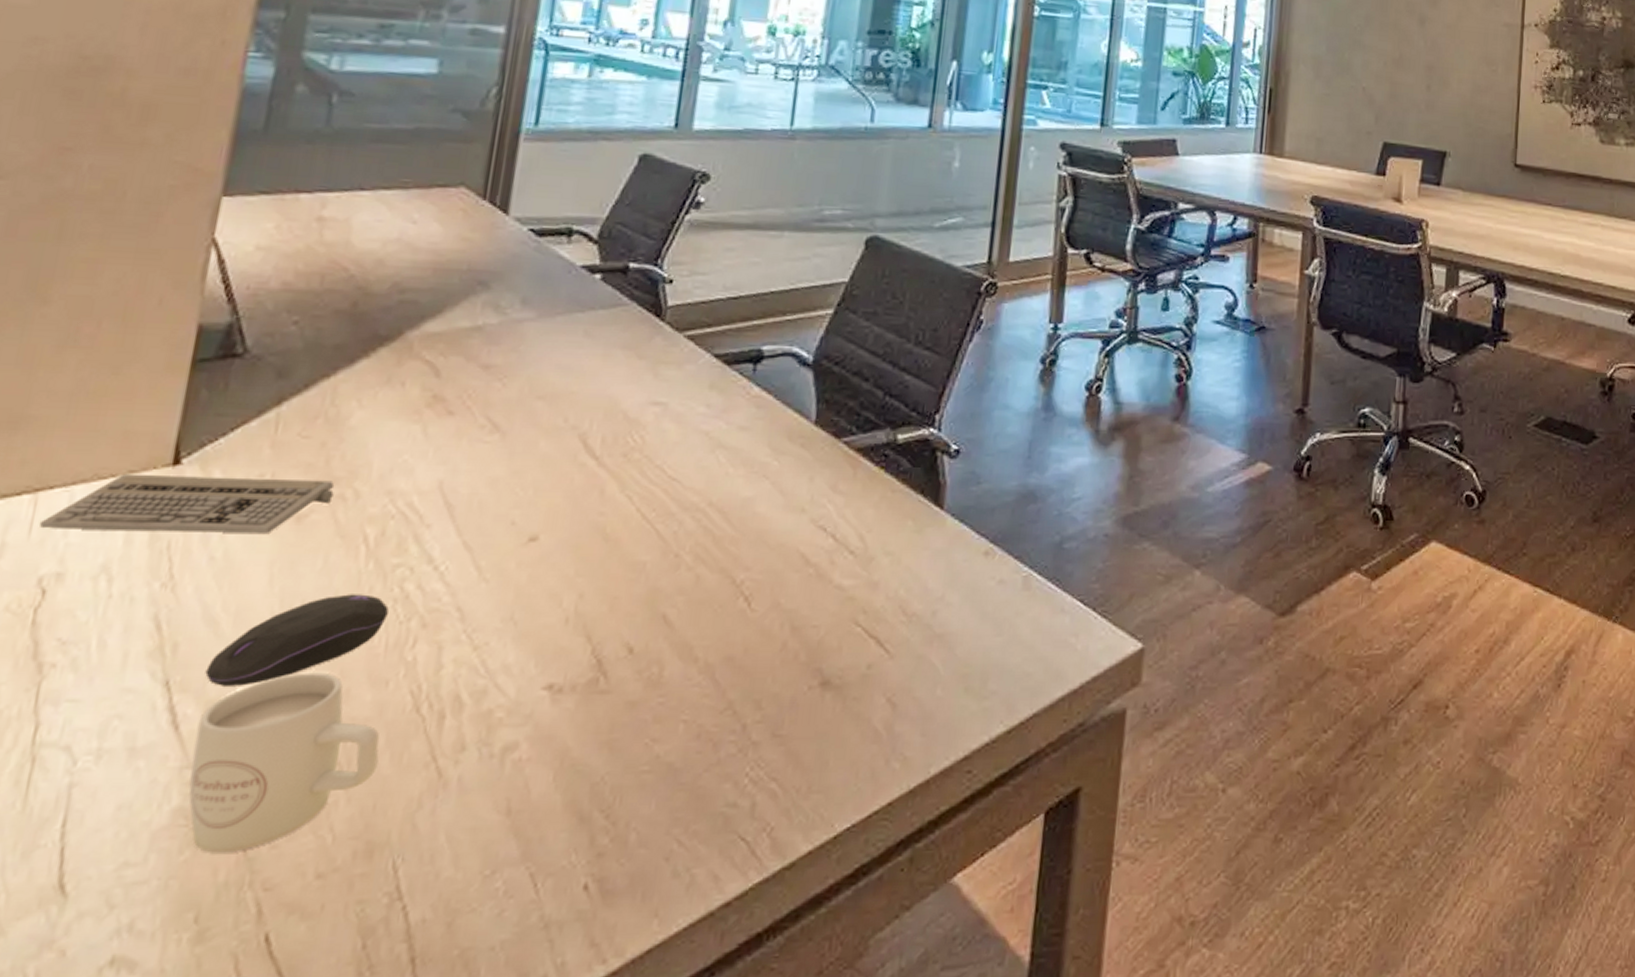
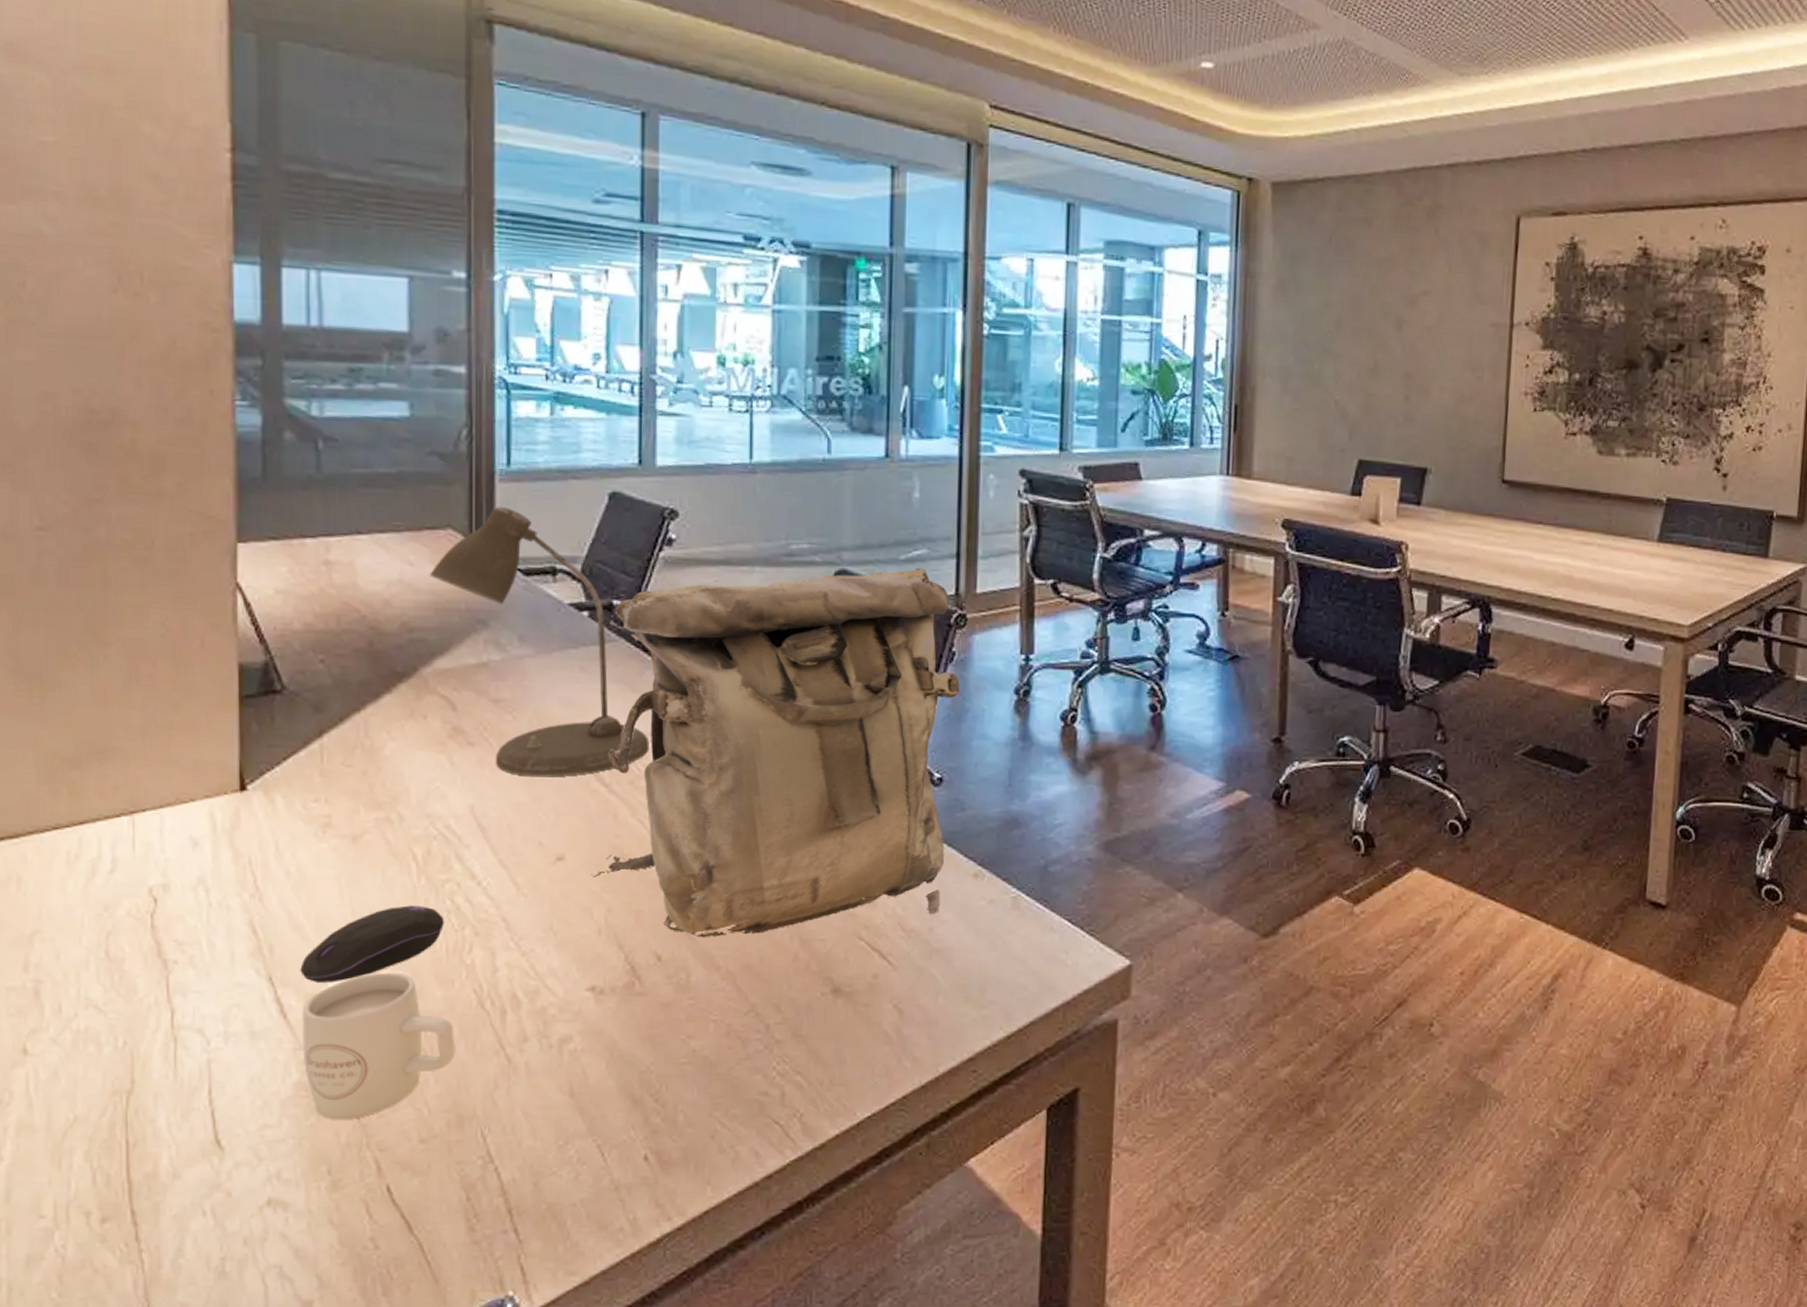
computer keyboard: present [38,473,335,533] -> none [139,798,381,851]
desk lamp: none [432,165,650,450] -> present [429,506,650,778]
backpack: none [566,235,985,626] -> present [591,567,960,938]

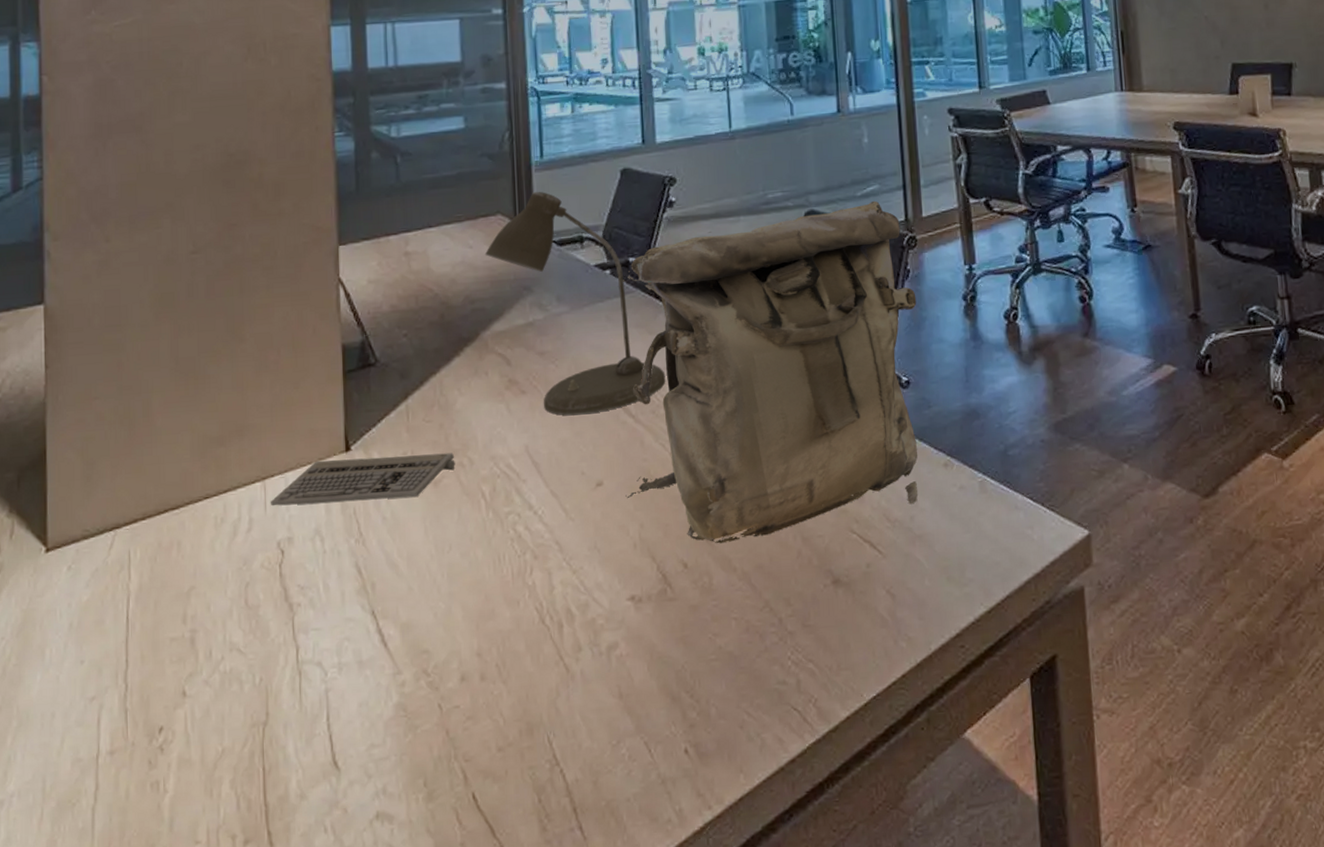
computer keyboard: none [139,798,381,851] -> present [270,453,455,506]
computer mouse: present [300,905,444,983] -> none [396,536,509,613]
mug: present [302,972,456,1120] -> none [399,597,524,735]

